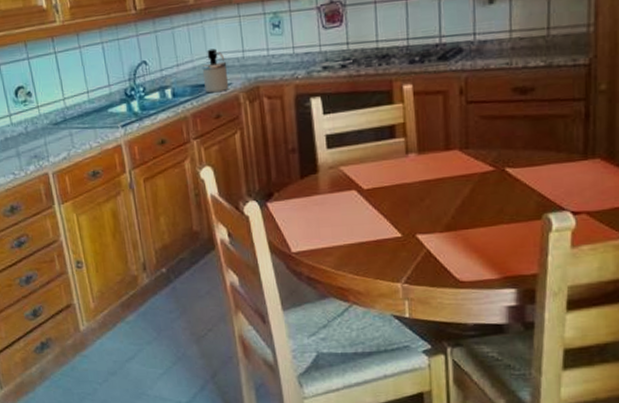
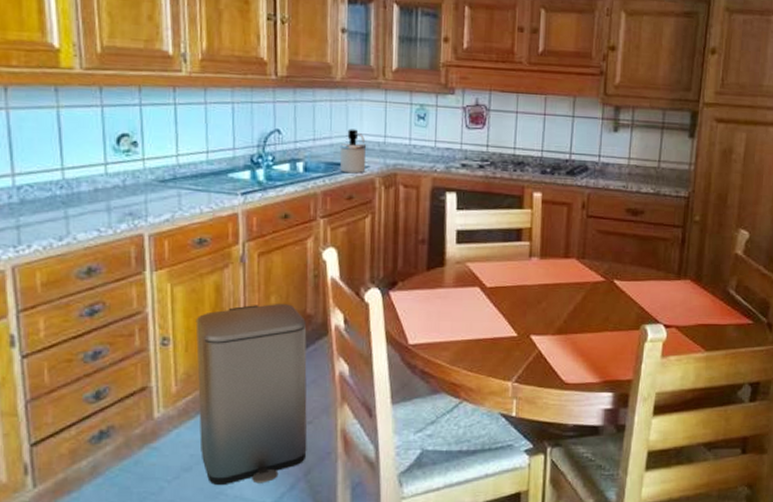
pedal bin: none [100,223,211,386] -> present [196,304,307,485]

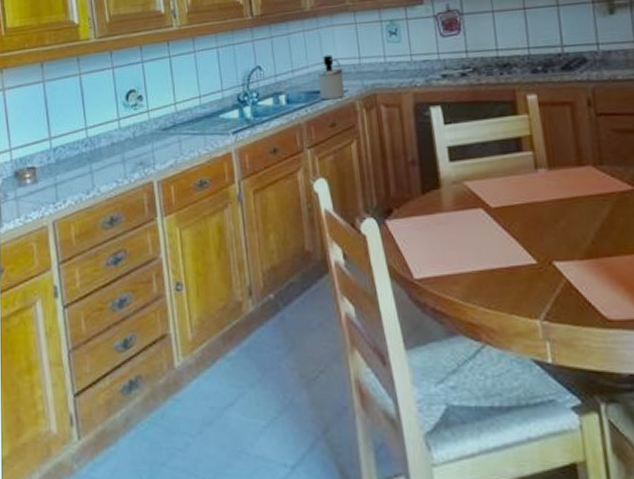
pedal bin: present [196,304,307,485] -> none [203,241,323,442]

